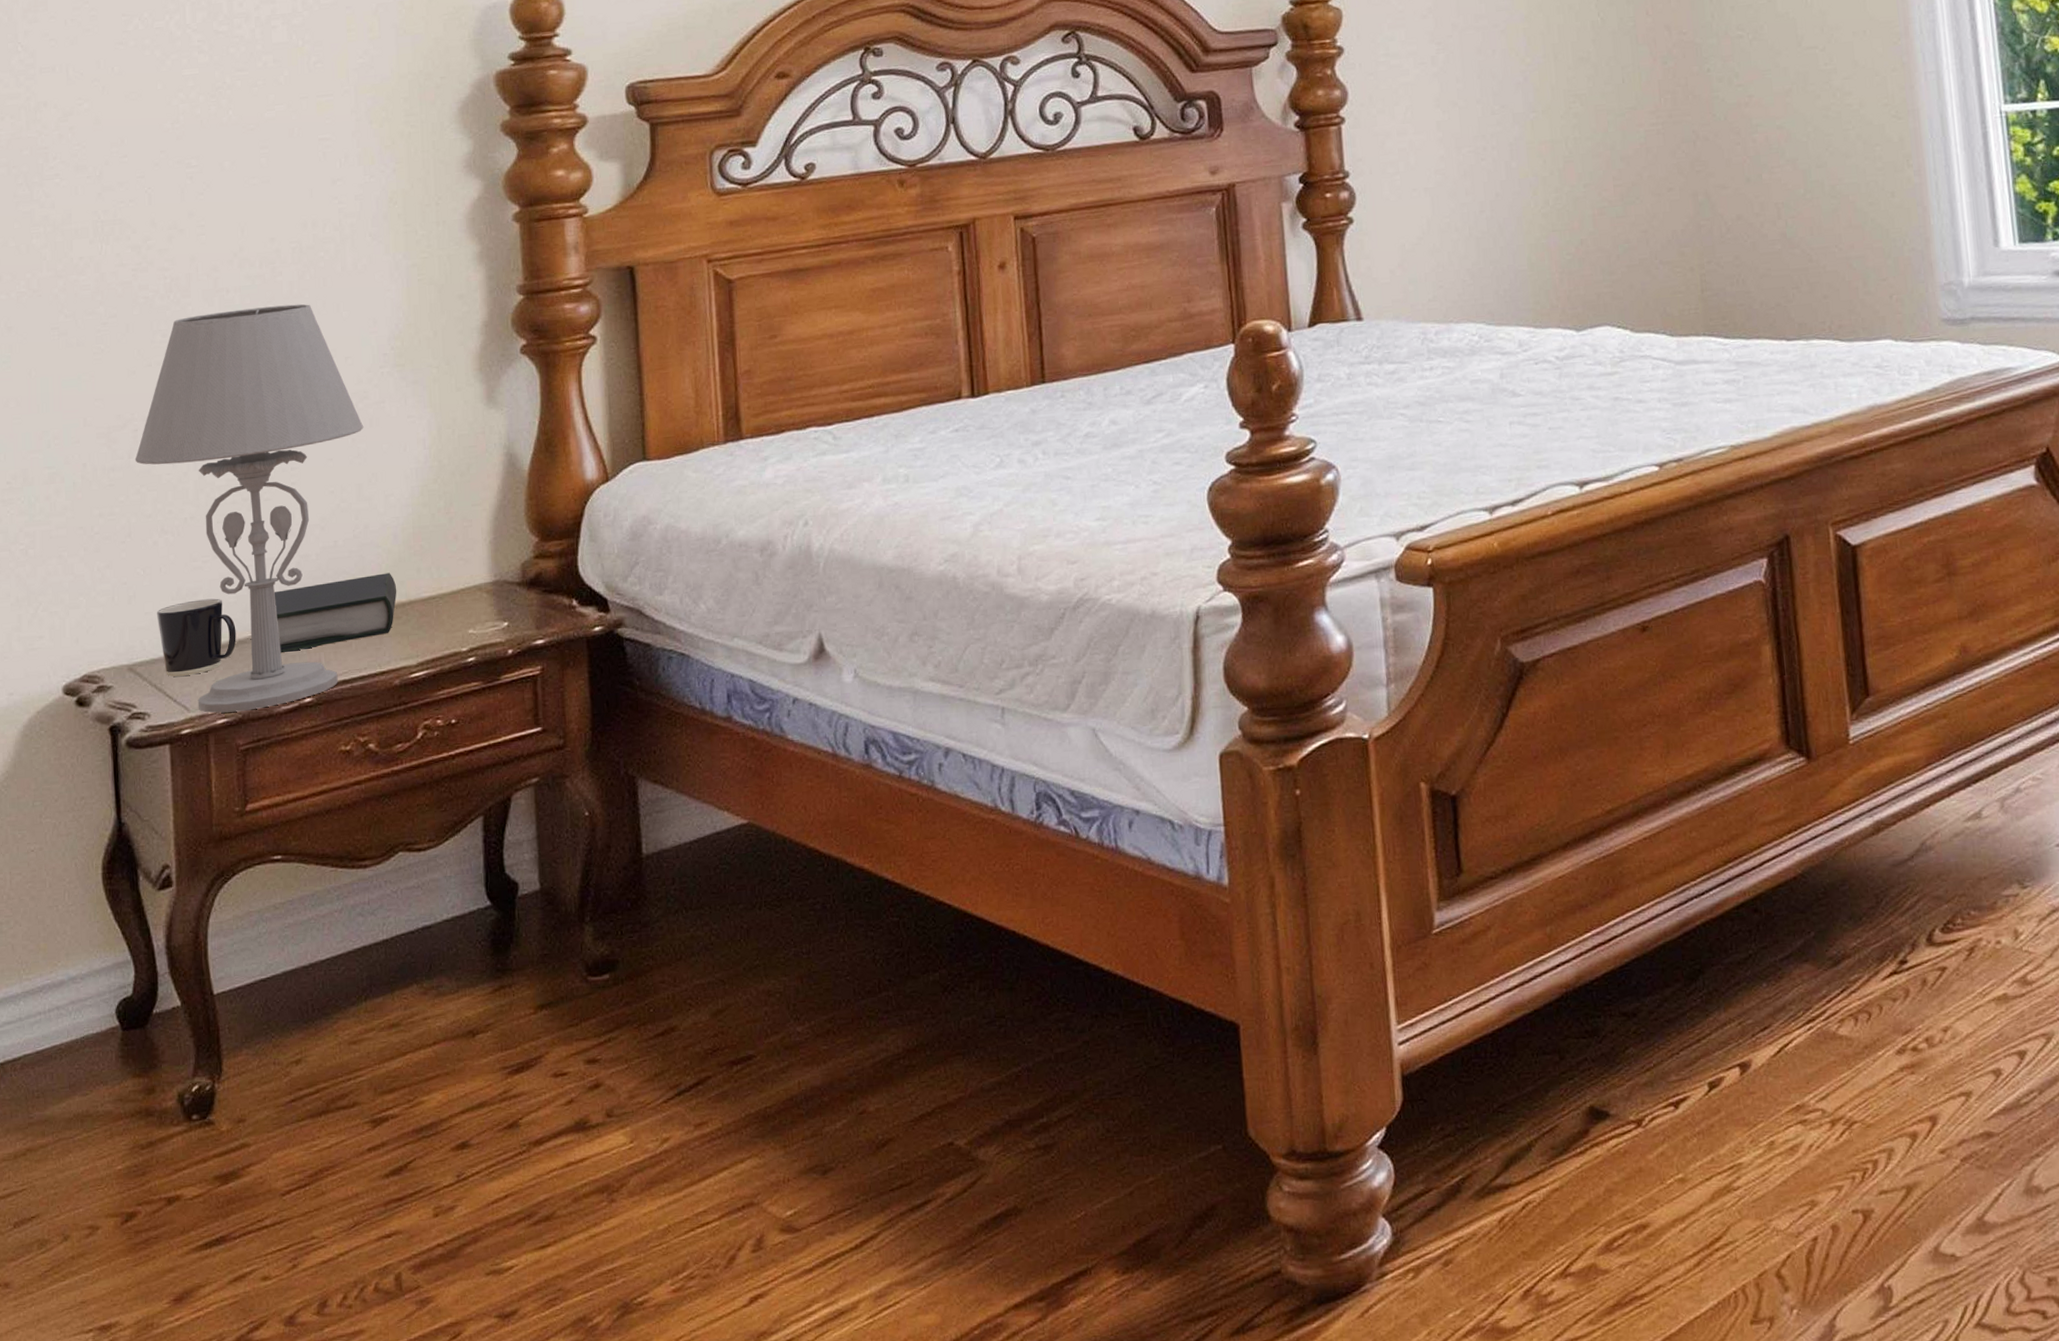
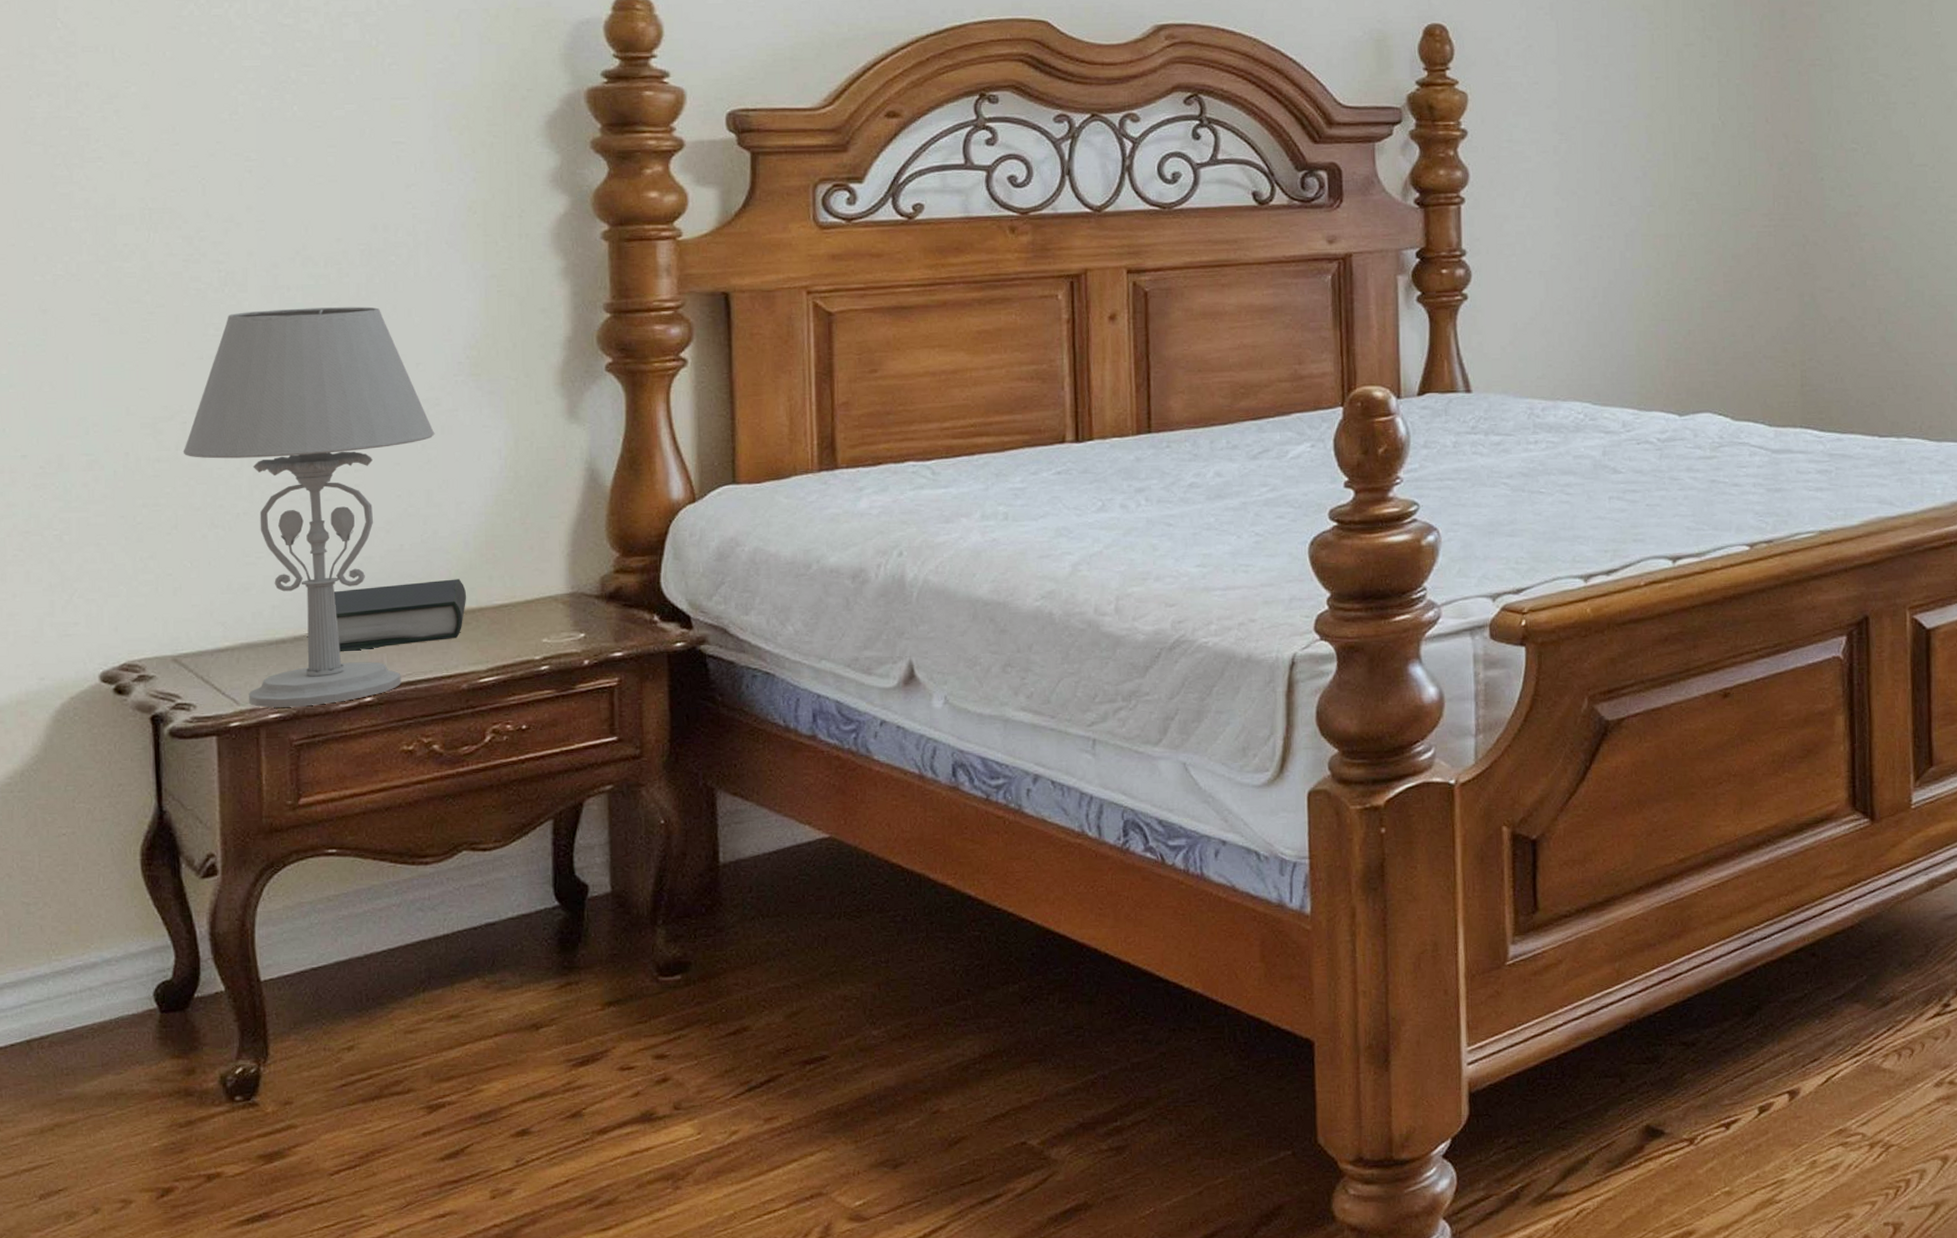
mug: present [156,598,236,677] -> none [204,594,292,671]

